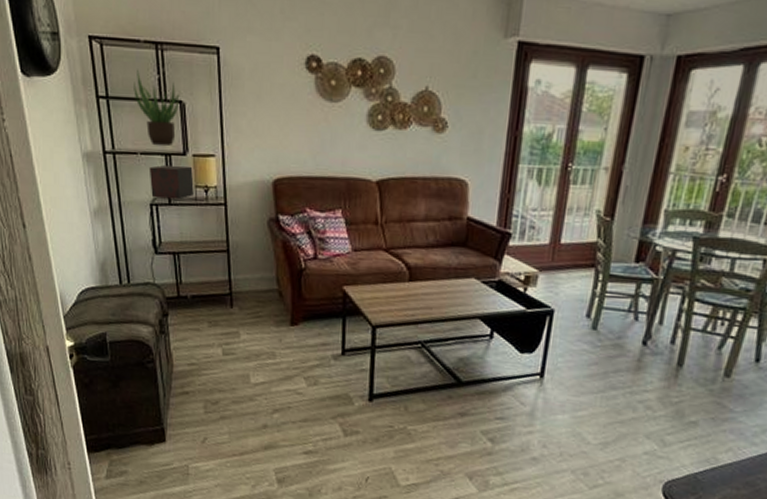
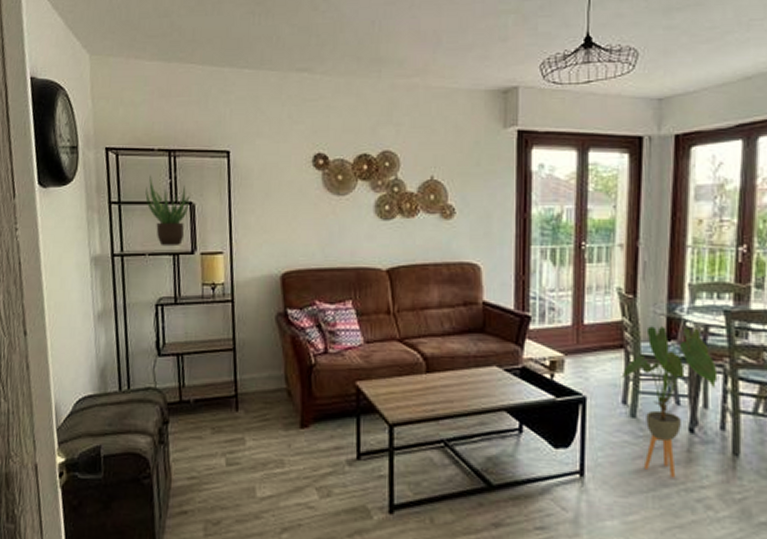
decorative box: present [149,165,194,200] -> none [156,264,201,299]
house plant: none [588,248,678,383] -> present [621,326,718,478]

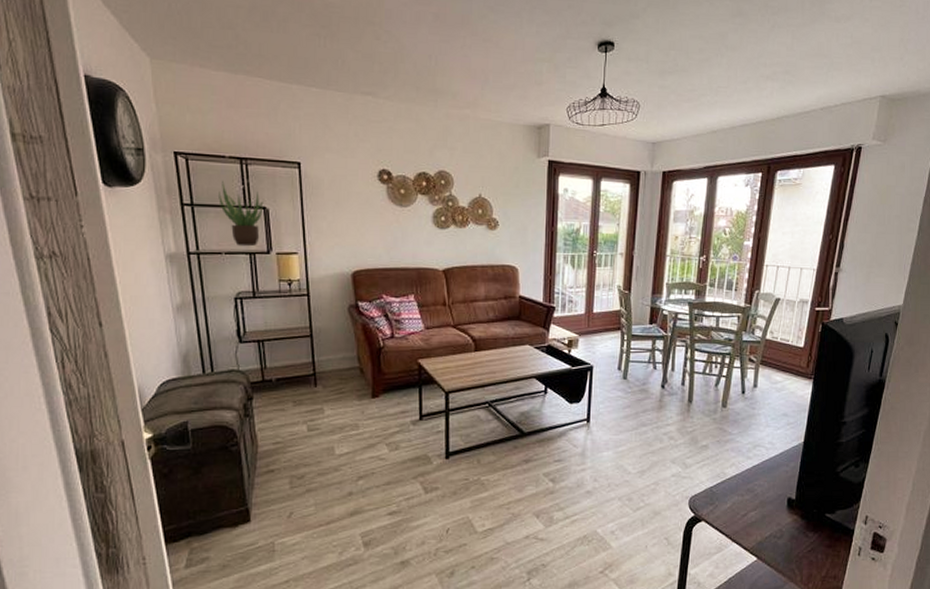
house plant: present [621,326,718,478] -> none [618,314,682,420]

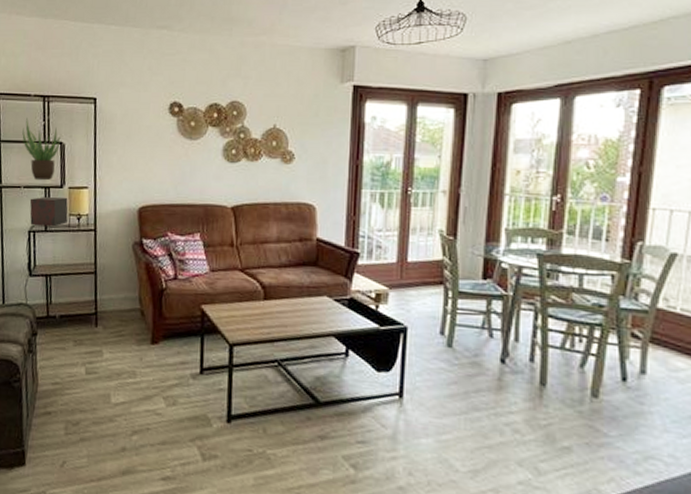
decorative box: none [233,262,278,293] -> present [29,196,68,227]

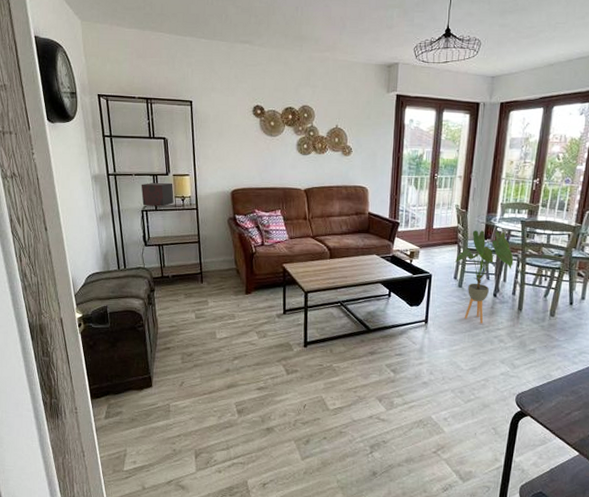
potted plant: present [22,117,61,181] -> none [130,116,164,170]
house plant: none [440,266,529,403] -> present [454,230,514,324]

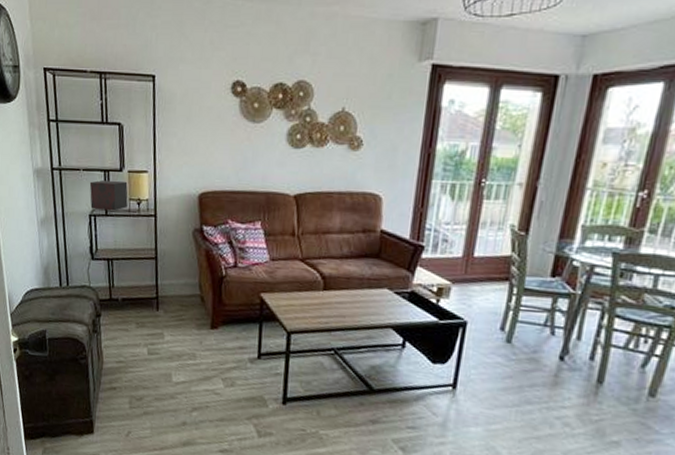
house plant: present [454,230,514,324] -> none [502,262,597,398]

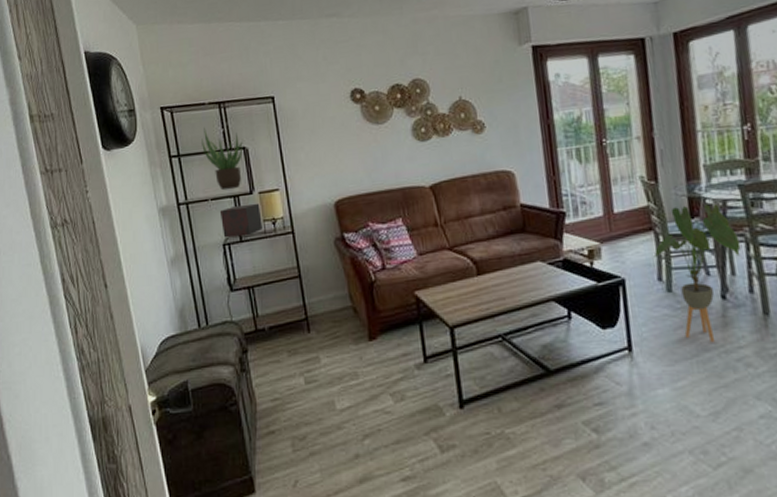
potted plant: none [79,96,119,164] -> present [201,127,243,191]
house plant: none [502,262,597,398] -> present [653,203,741,343]

